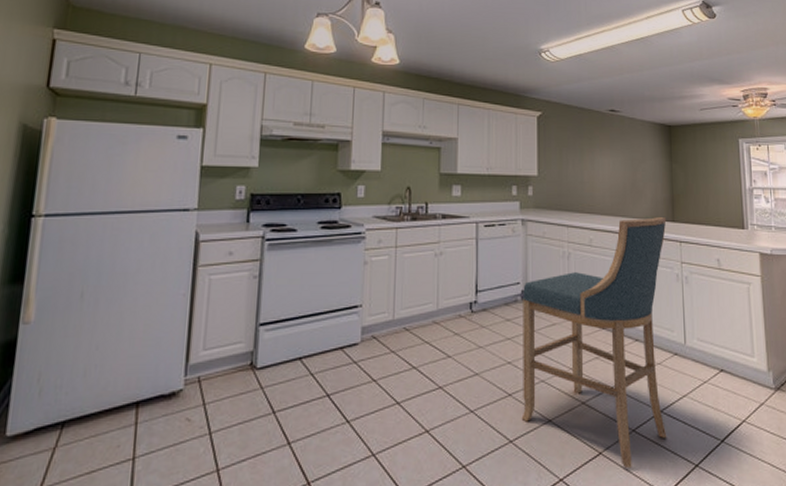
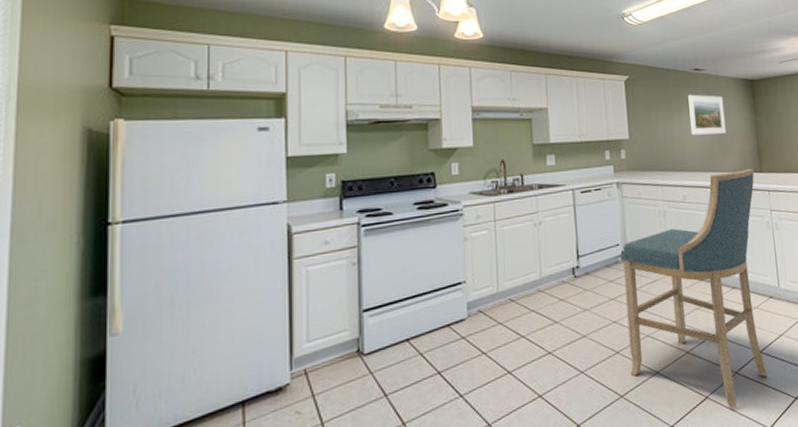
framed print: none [602,135,639,178] -> present [688,94,726,135]

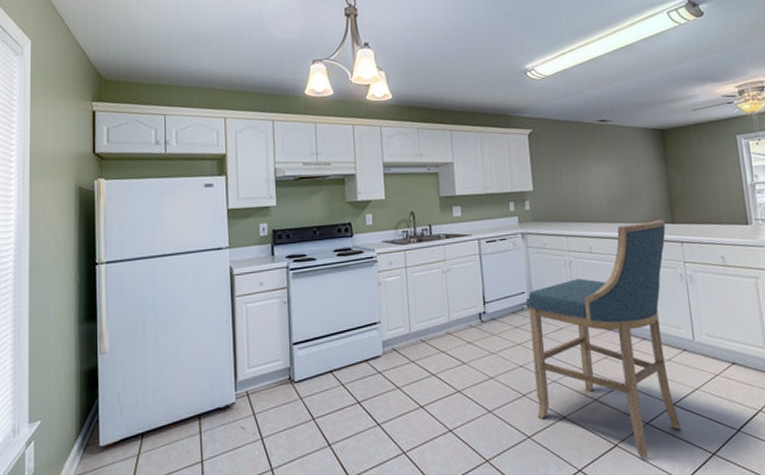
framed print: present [688,94,726,135] -> none [593,145,635,187]

